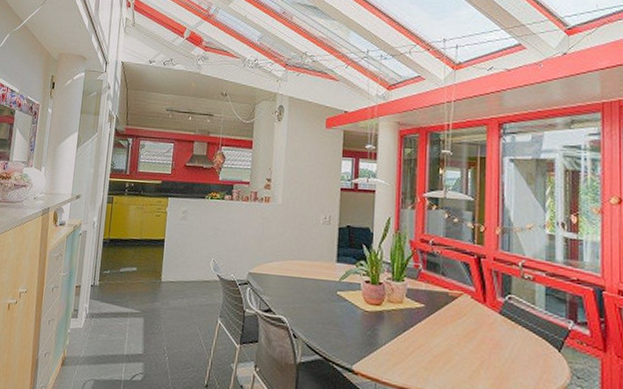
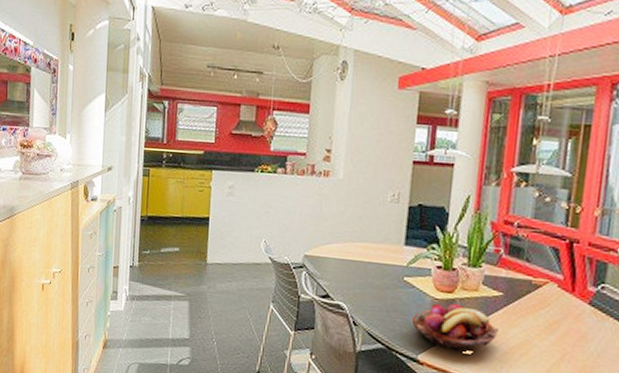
fruit basket: none [345,315,423,361] -> present [411,303,498,351]

